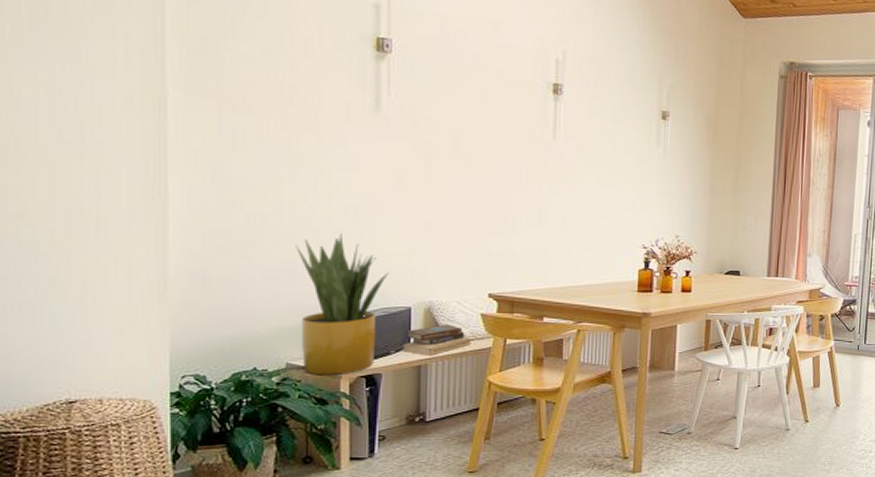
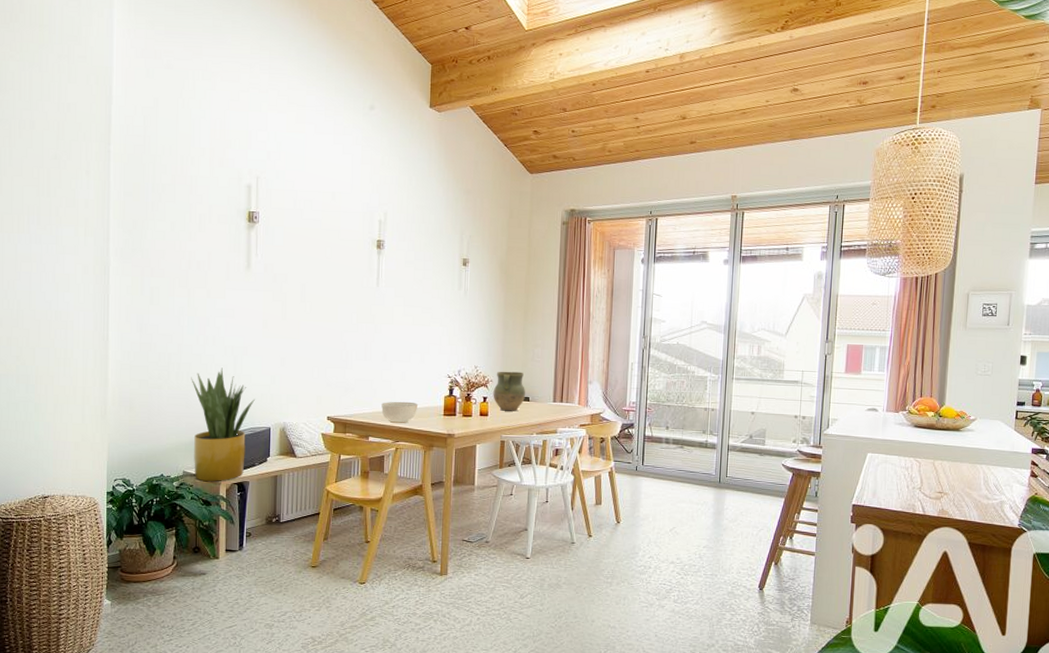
books: present [402,324,471,356] -> none [264,442,314,468]
bowl: none [559,275,605,302] -> present [381,401,417,424]
ceramic jug: none [697,241,736,287] -> present [493,371,526,411]

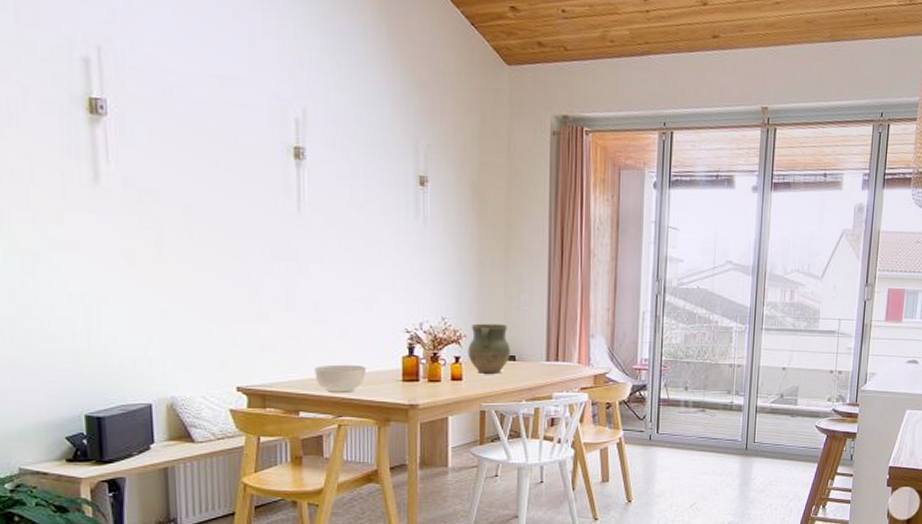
planter: present [191,368,255,482] -> none [17,323,124,481]

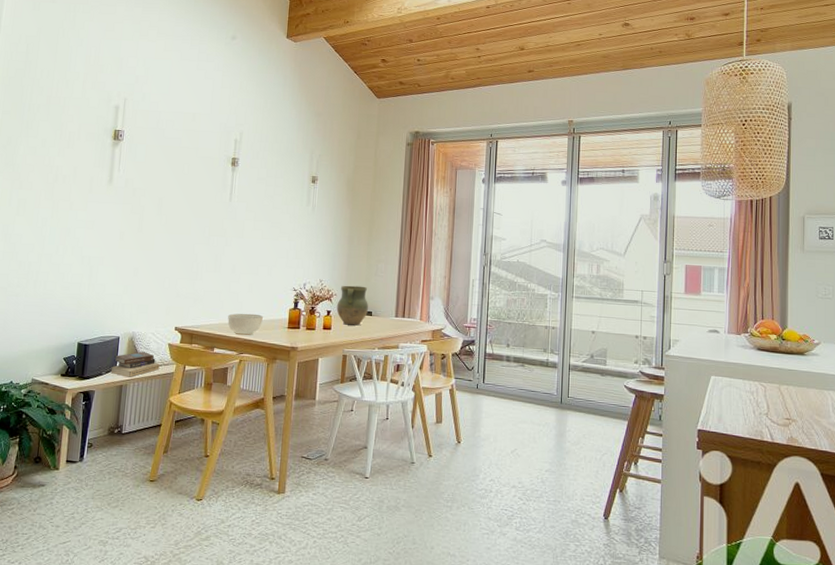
books: none [145,422,221,457] -> present [110,351,160,377]

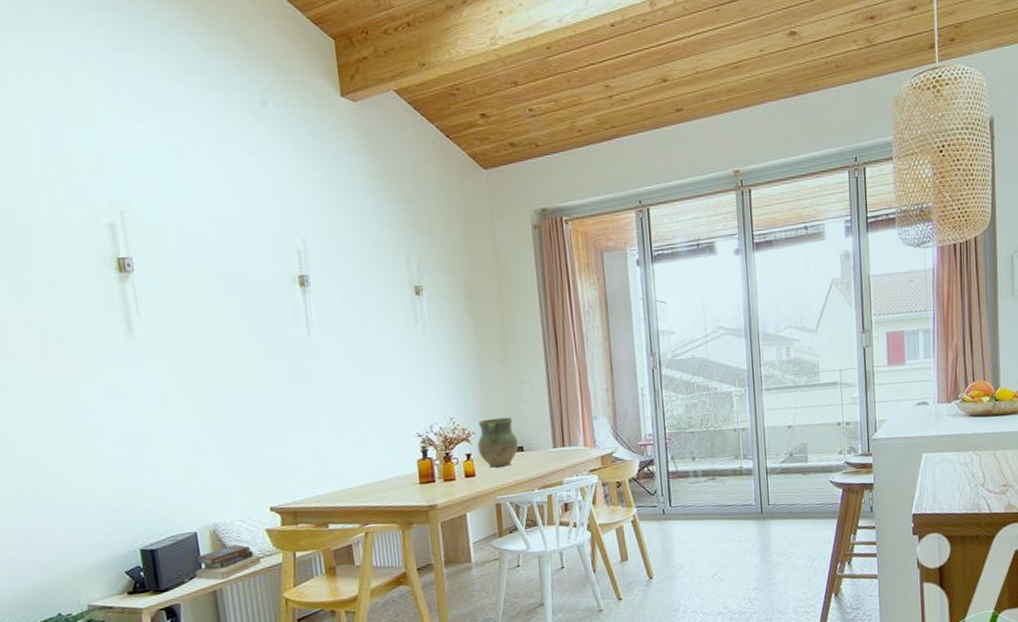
bowl: present [227,313,263,336] -> none [338,473,386,504]

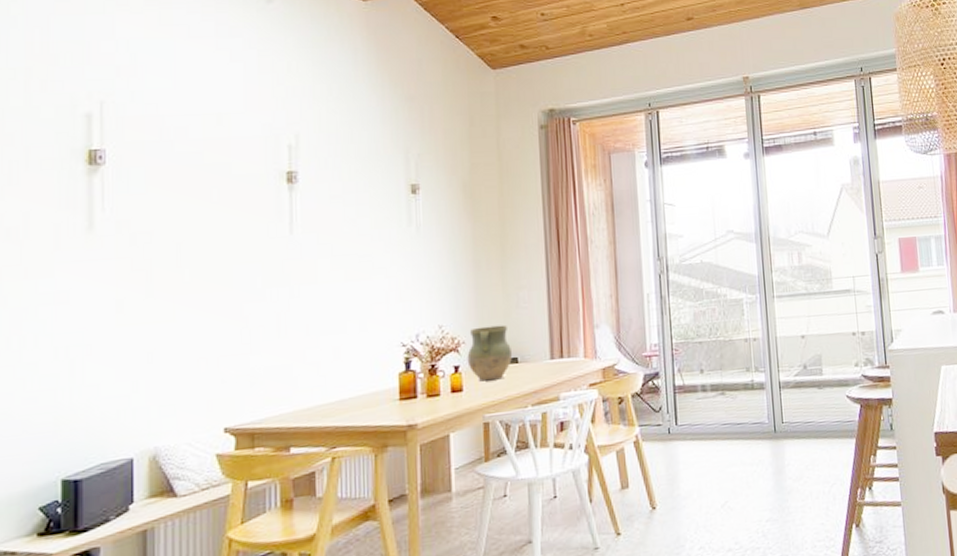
books: present [195,544,261,580] -> none [124,473,205,516]

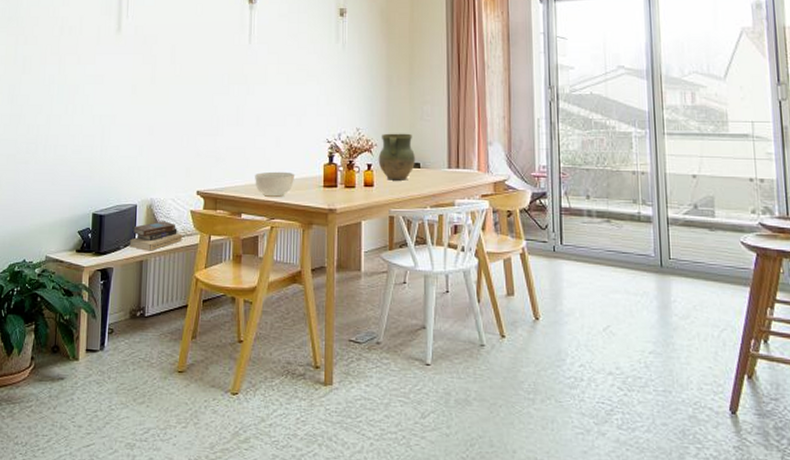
books: none [124,473,205,516] -> present [129,221,182,251]
bowl: none [307,388,361,423] -> present [255,171,294,198]

